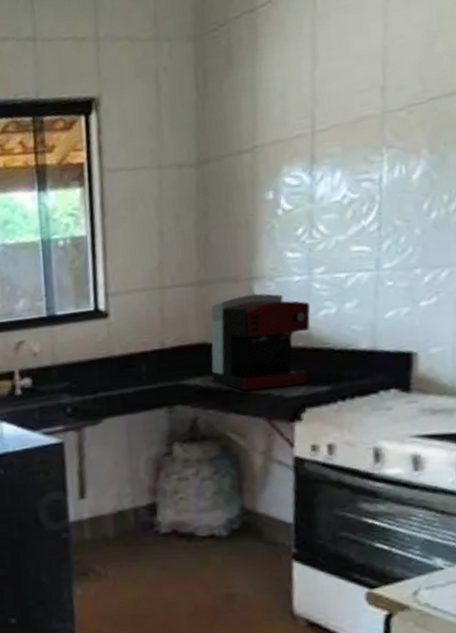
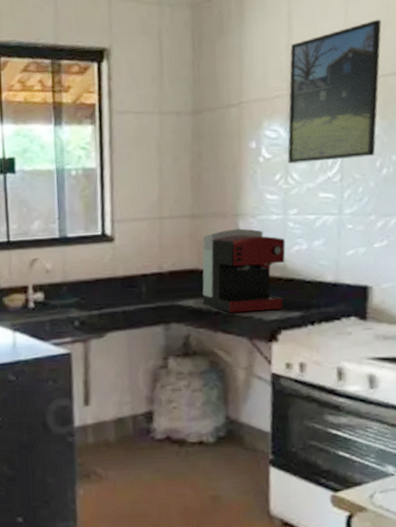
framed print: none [312,29,431,215] -> present [287,19,382,165]

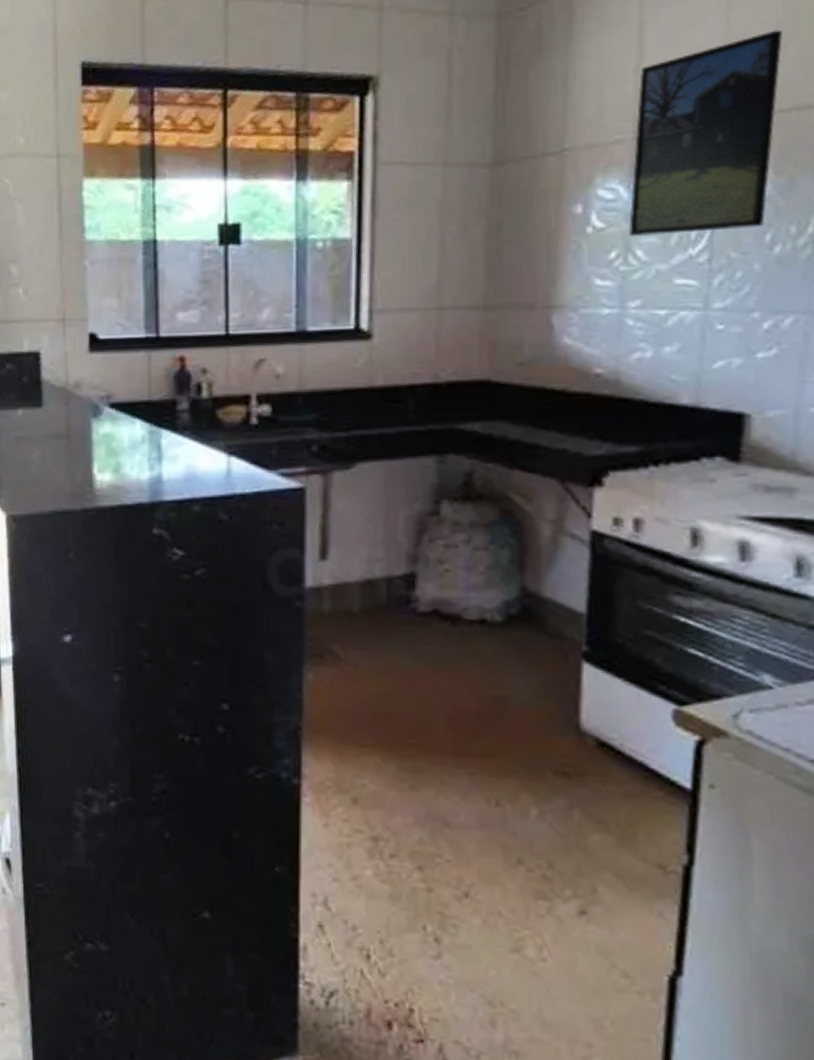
coffee maker: present [202,228,286,313] -> none [494,325,621,443]

